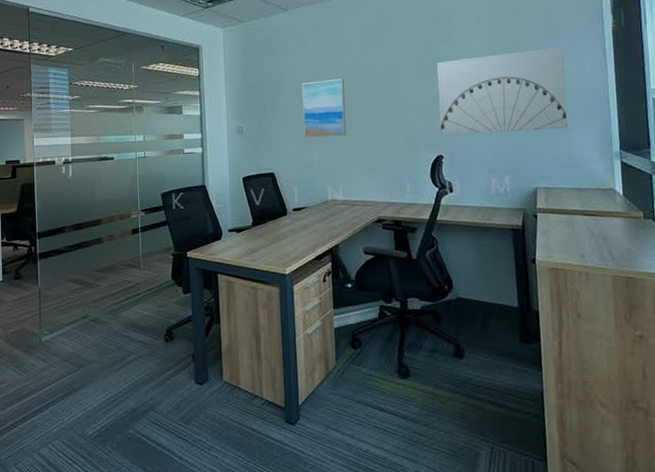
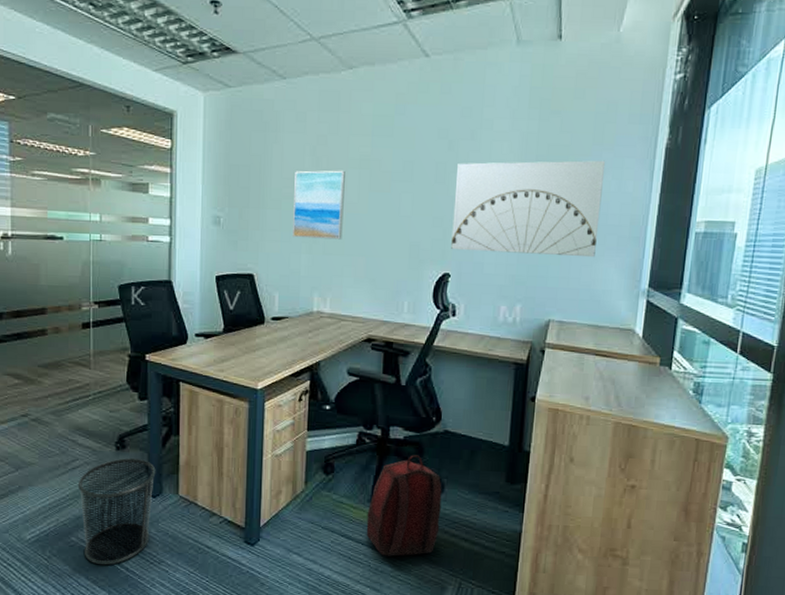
trash can: none [133,349,202,456] -> present [77,458,156,565]
backpack: none [396,323,465,425] -> present [366,455,442,556]

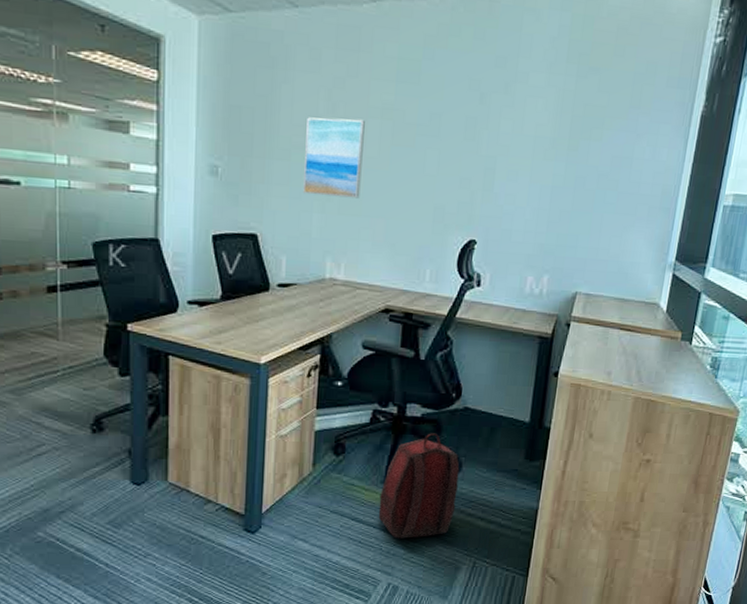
trash can: present [77,458,156,565] -> none [44,442,141,562]
wall art: present [451,160,606,258] -> none [478,118,642,228]

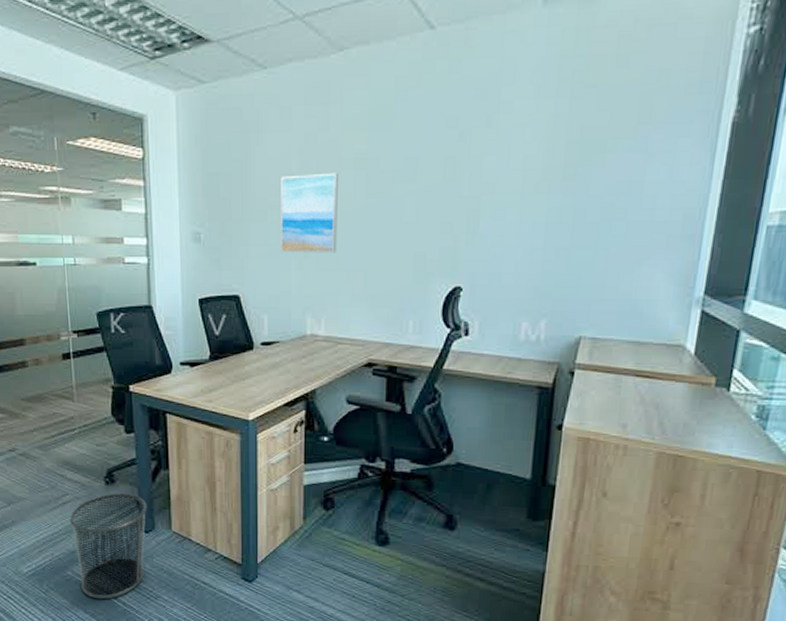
trash can: none [44,442,141,562] -> present [69,493,147,600]
backpack: present [378,433,460,538] -> none [371,489,455,596]

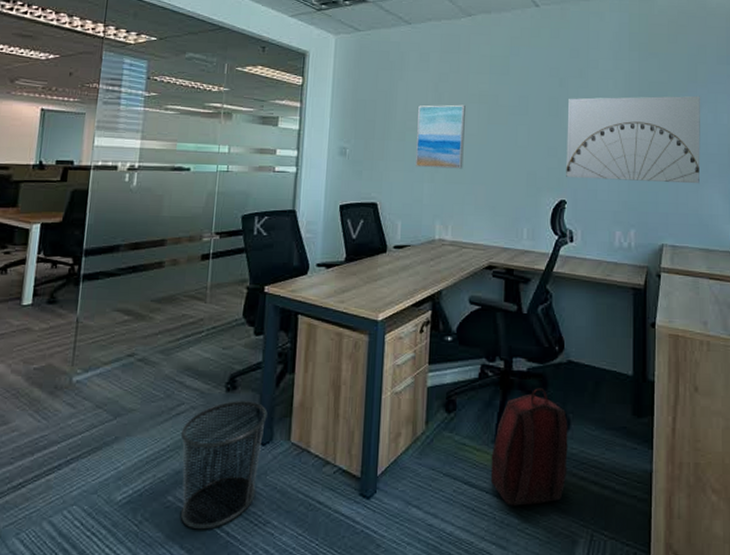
backpack: none [371,489,455,596] -> present [490,388,568,506]
wall art: none [463,142,654,262] -> present [566,95,701,184]

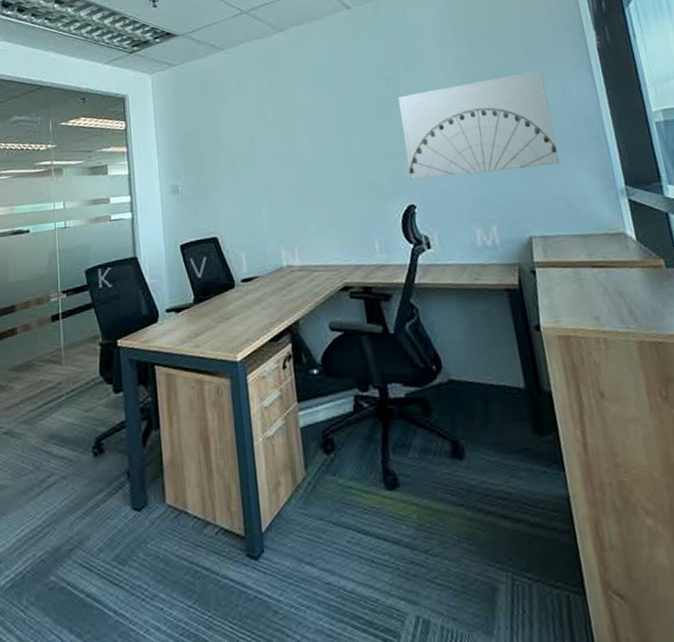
trash can: present [180,401,268,530] -> none [54,464,139,611]
wall art: present [416,104,465,169] -> none [244,122,300,194]
backpack: present [490,388,568,506] -> none [382,414,471,553]

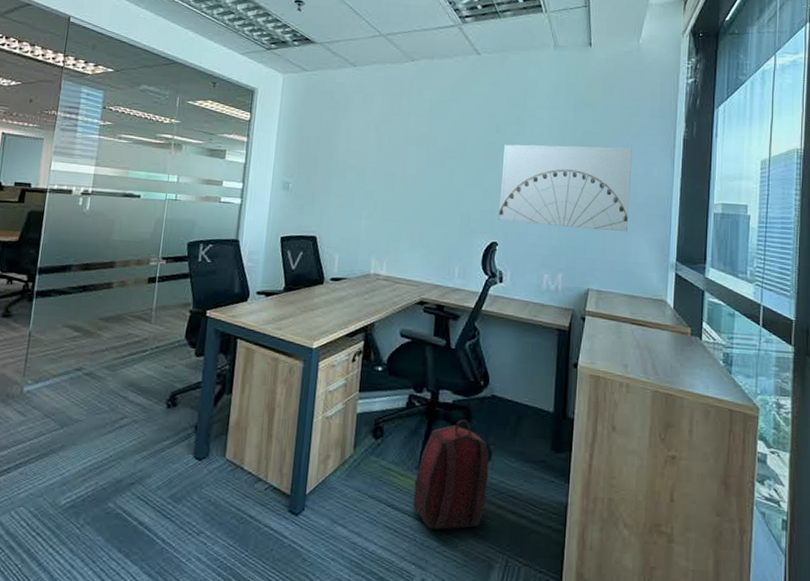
backpack: none [382,414,471,553] -> present [413,419,489,530]

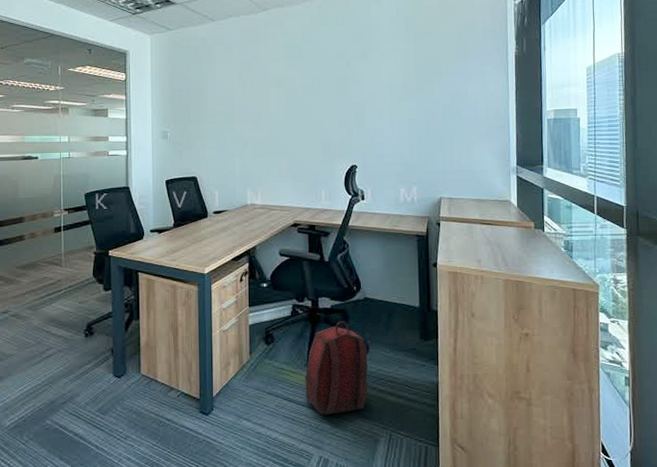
wall art: present [498,144,633,233] -> none [354,68,471,146]

